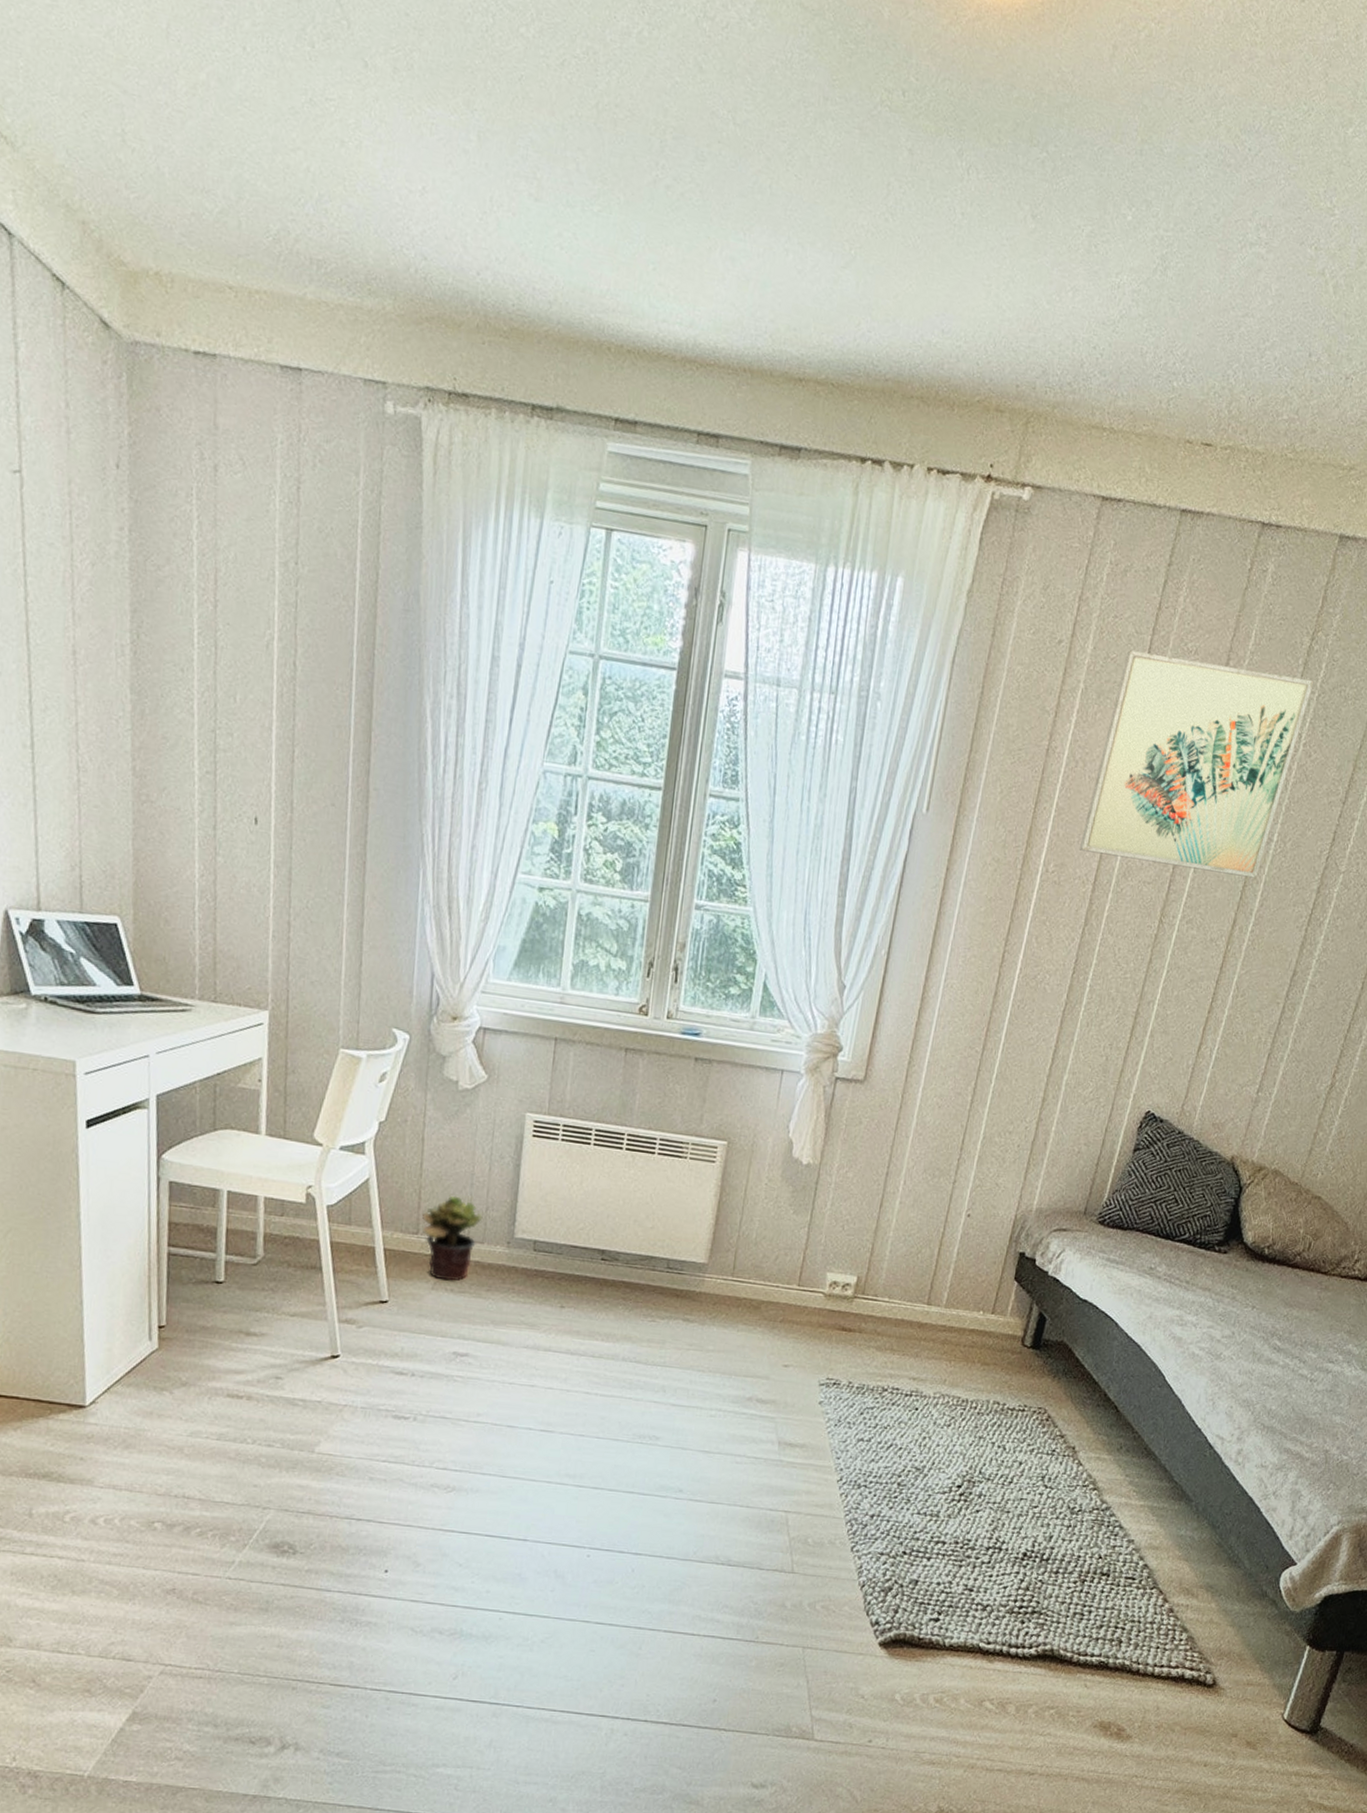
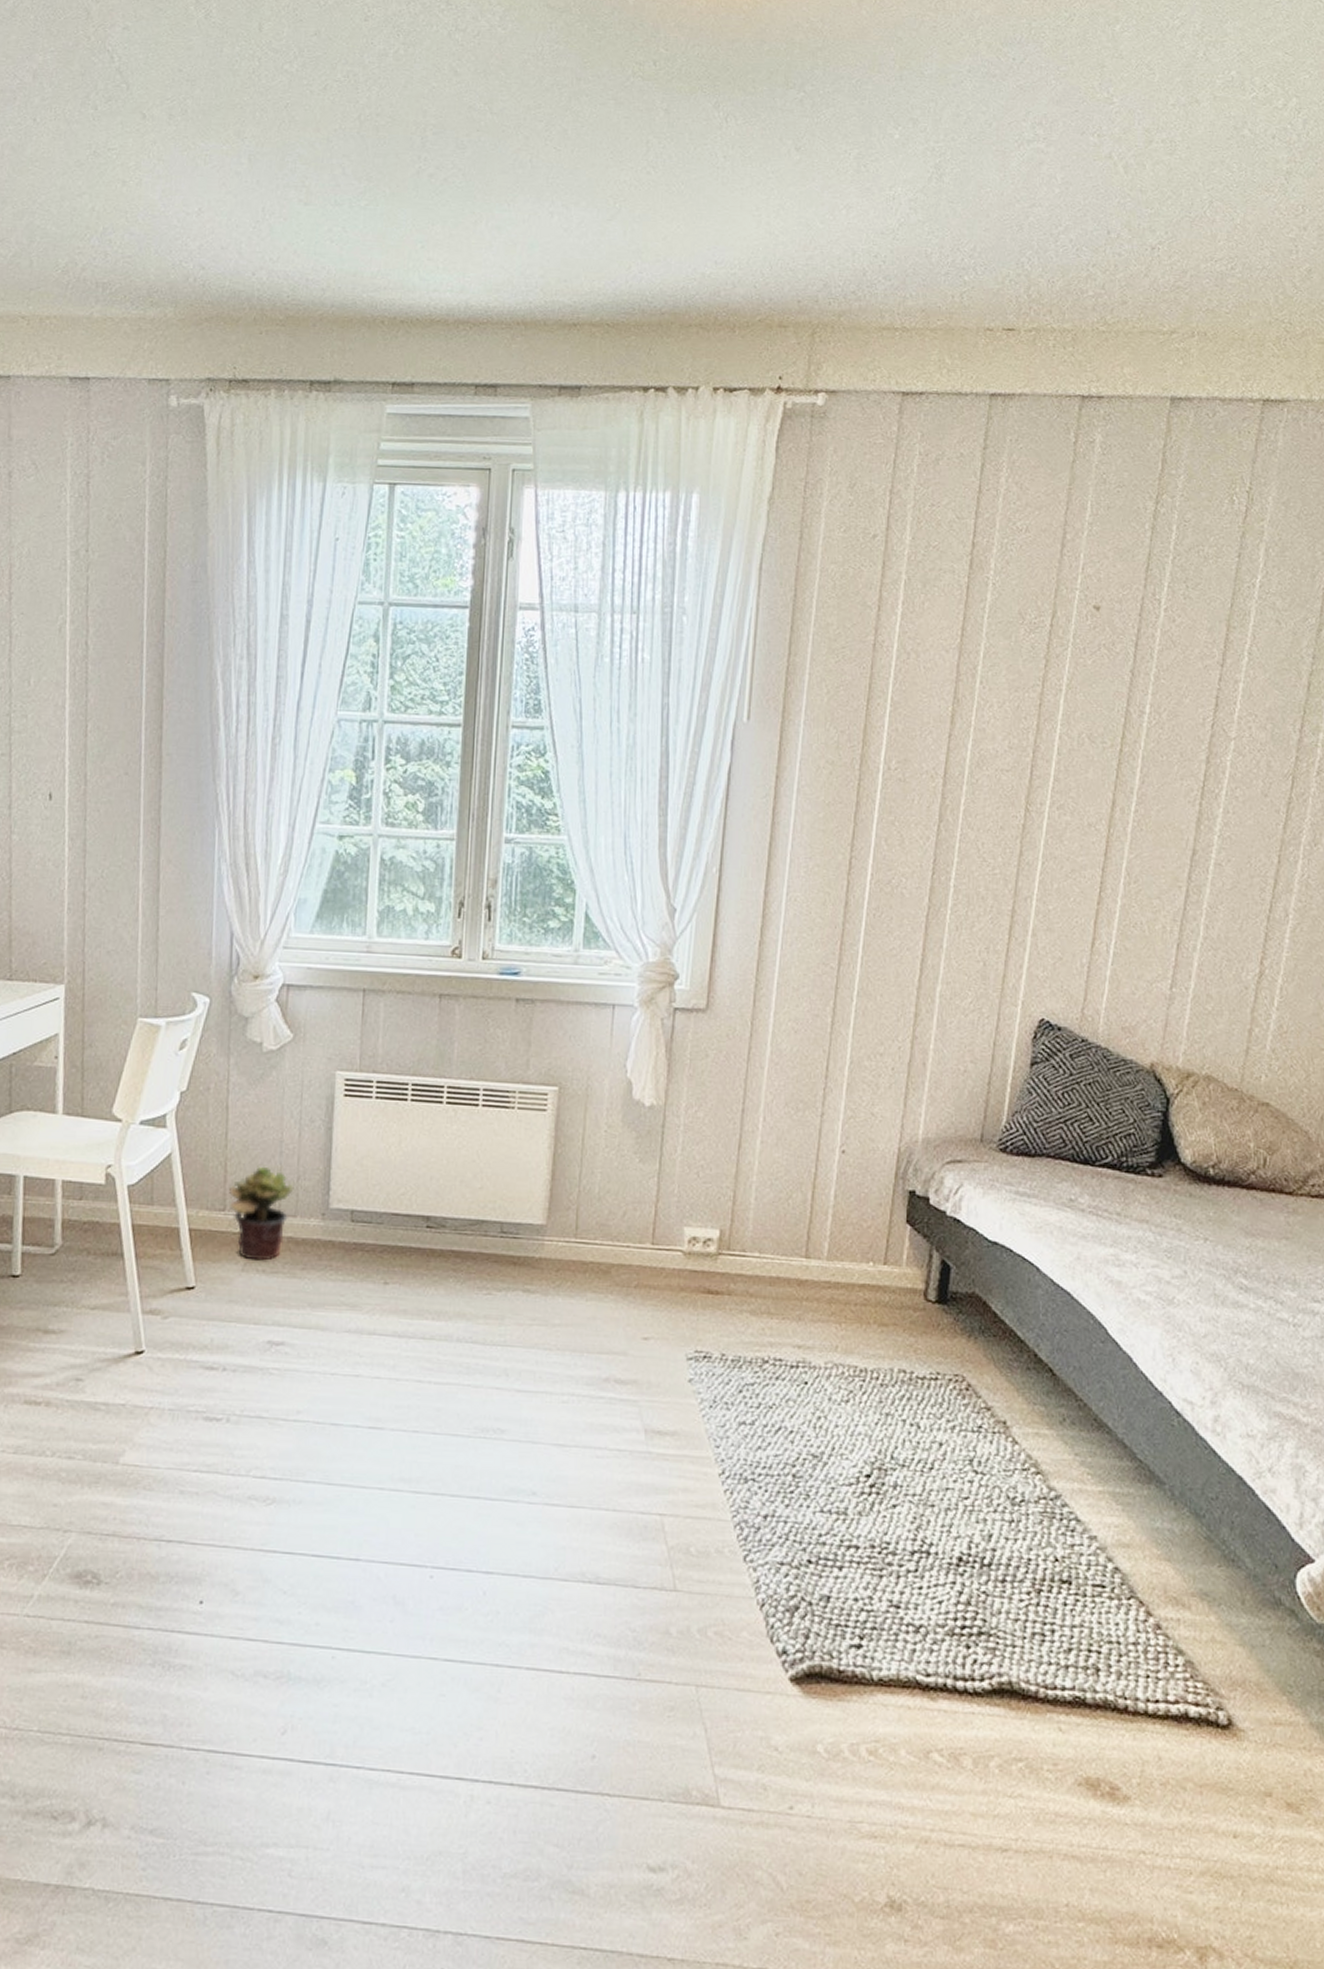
wall art: present [1079,650,1314,878] -> none [922,536,1166,755]

